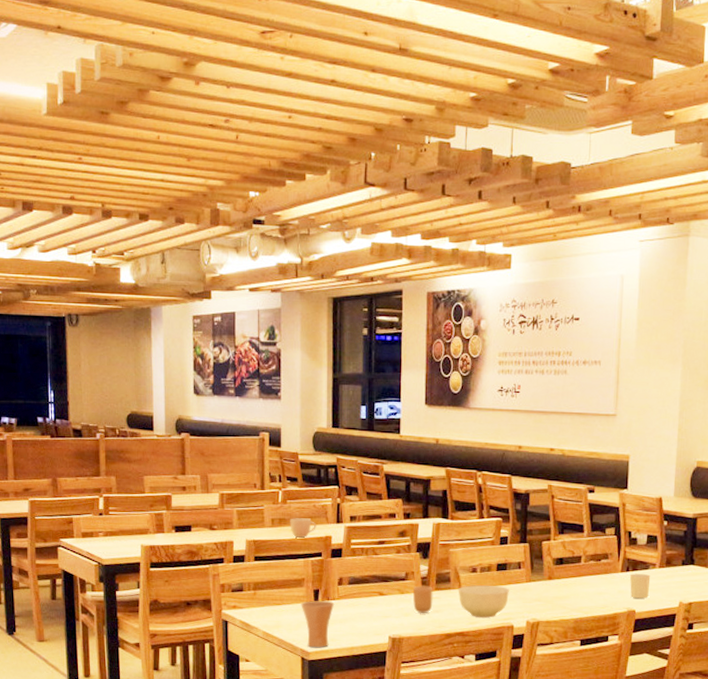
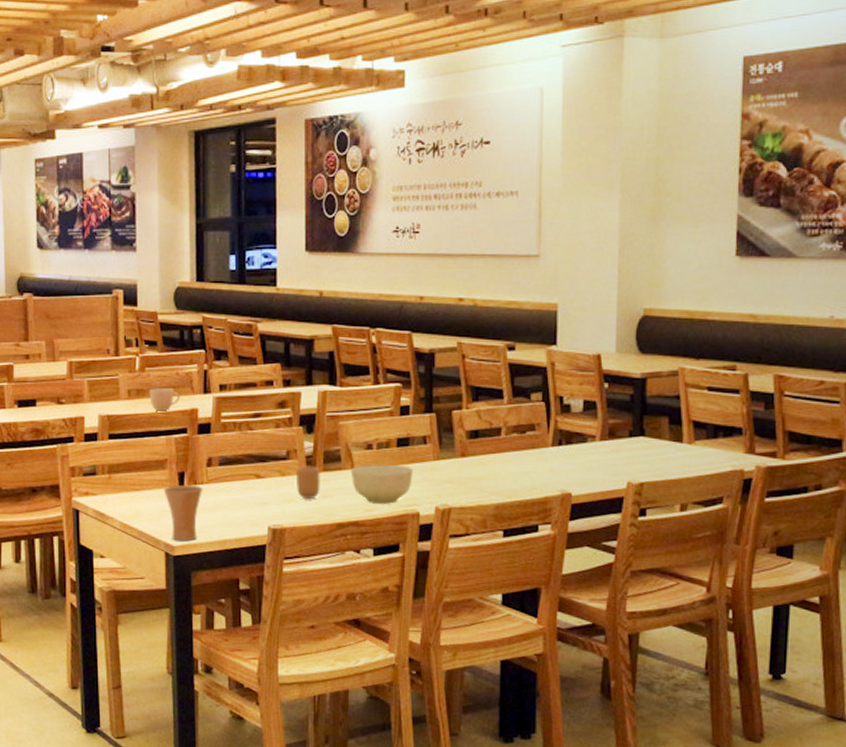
cup: present [630,574,651,599] -> none [563,448,590,478]

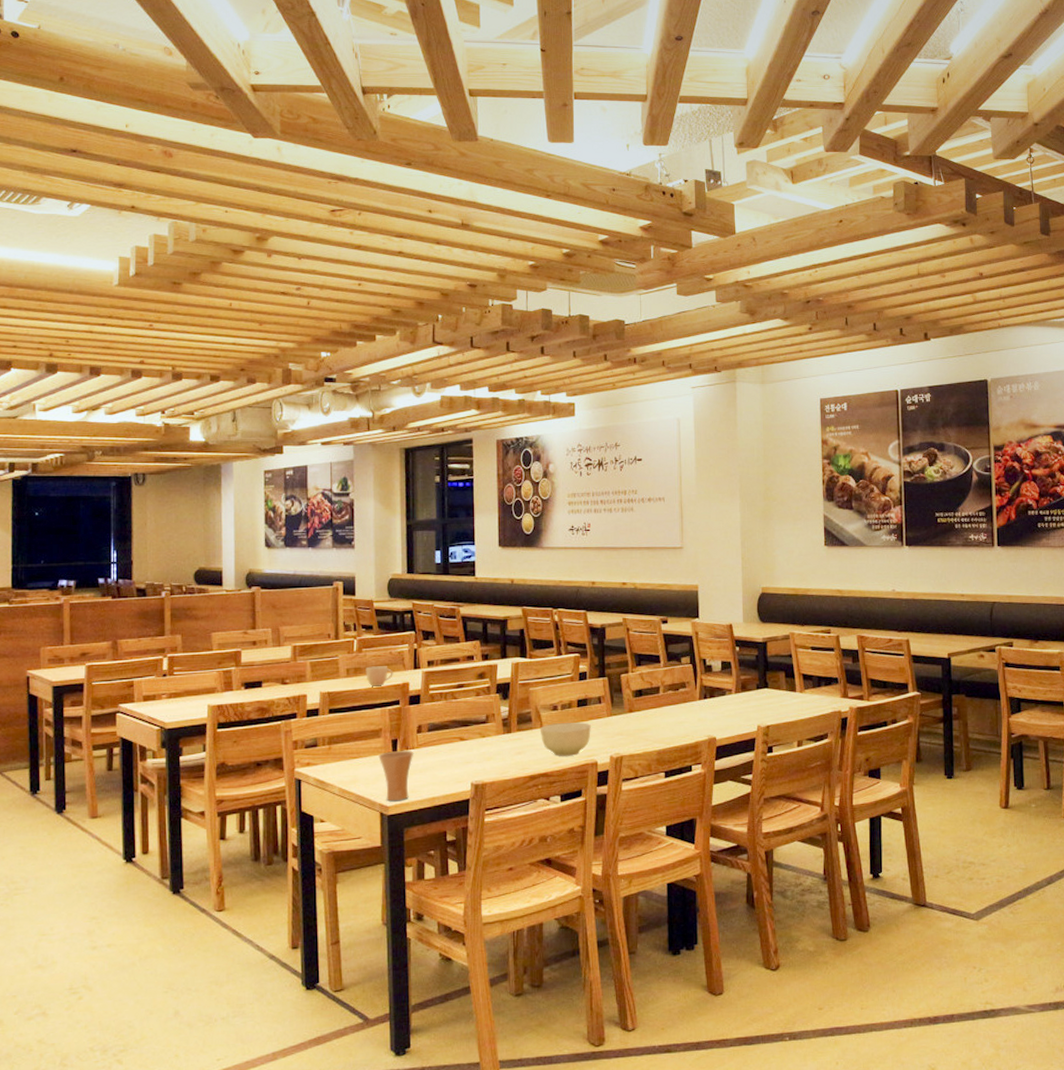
cup: present [297,466,320,500] -> none [495,727,515,757]

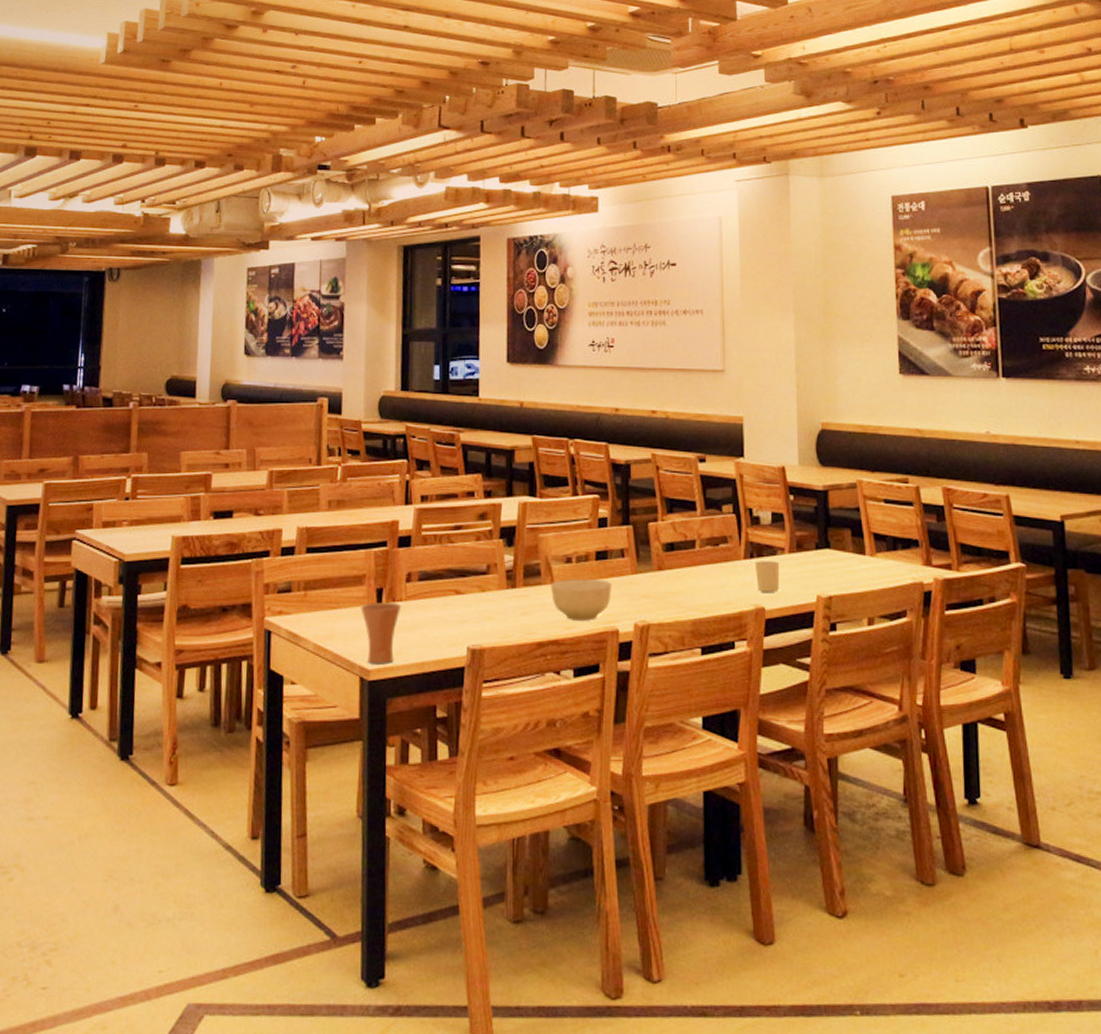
cup: present [366,666,393,687] -> none [350,499,381,523]
cup: none [708,700,728,725] -> present [756,561,780,592]

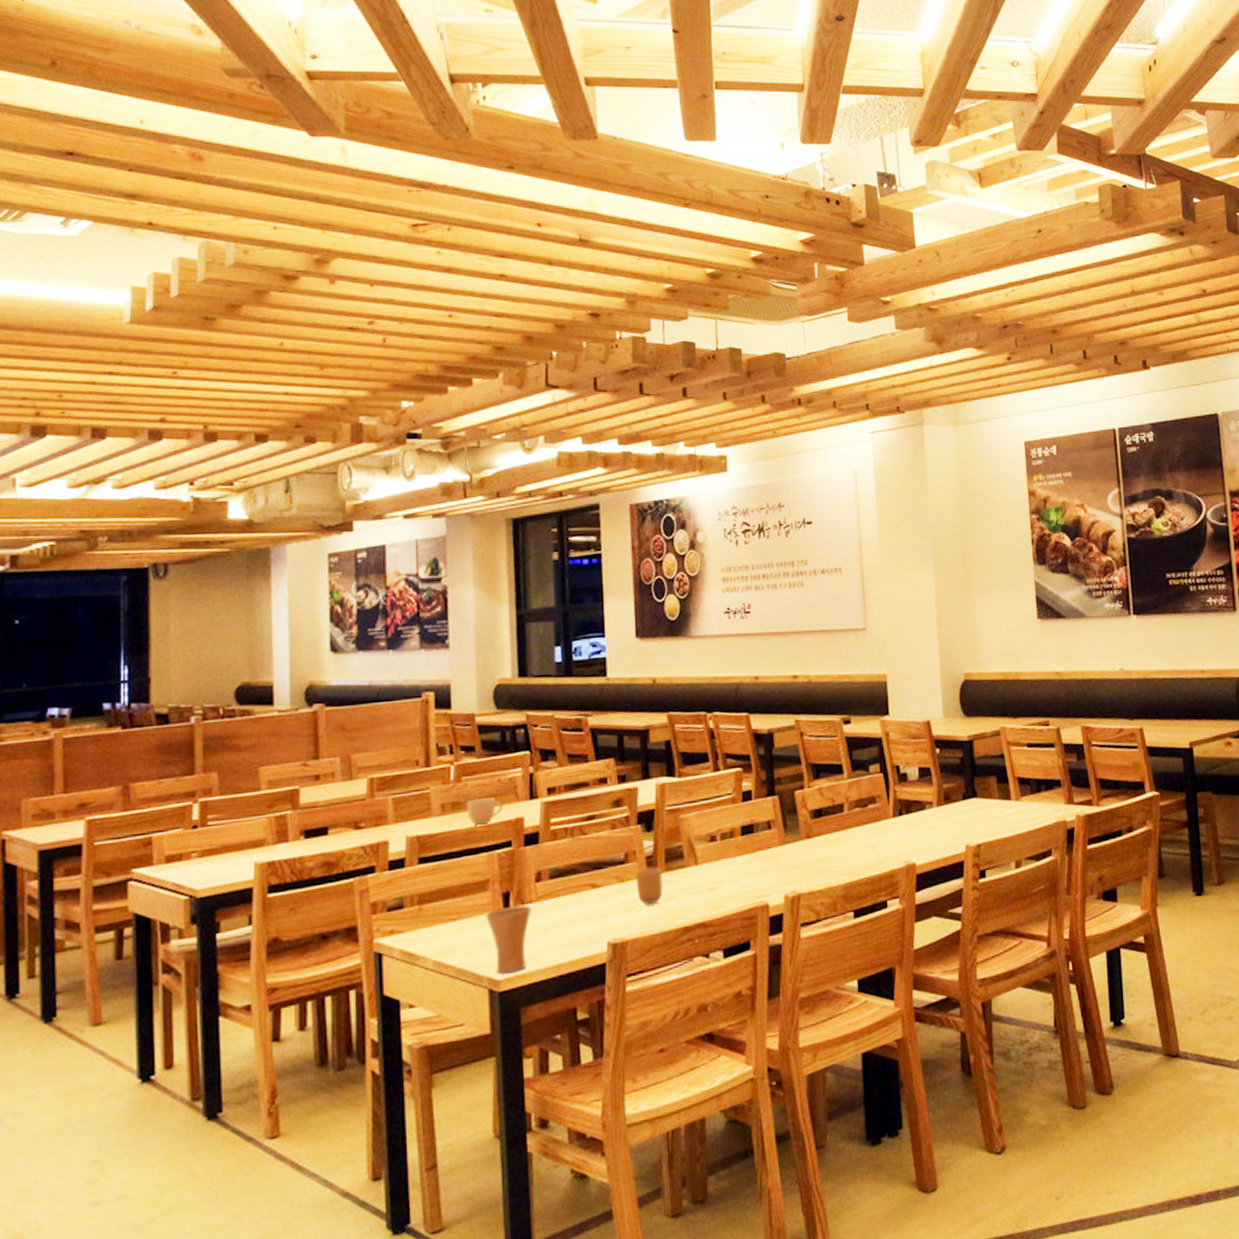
cup: none [350,499,381,523] -> present [466,797,503,825]
cup: none [496,581,520,617] -> present [636,867,663,906]
bowl: present [550,578,612,621] -> none [694,854,760,900]
cup: present [756,561,780,592] -> none [905,816,929,848]

